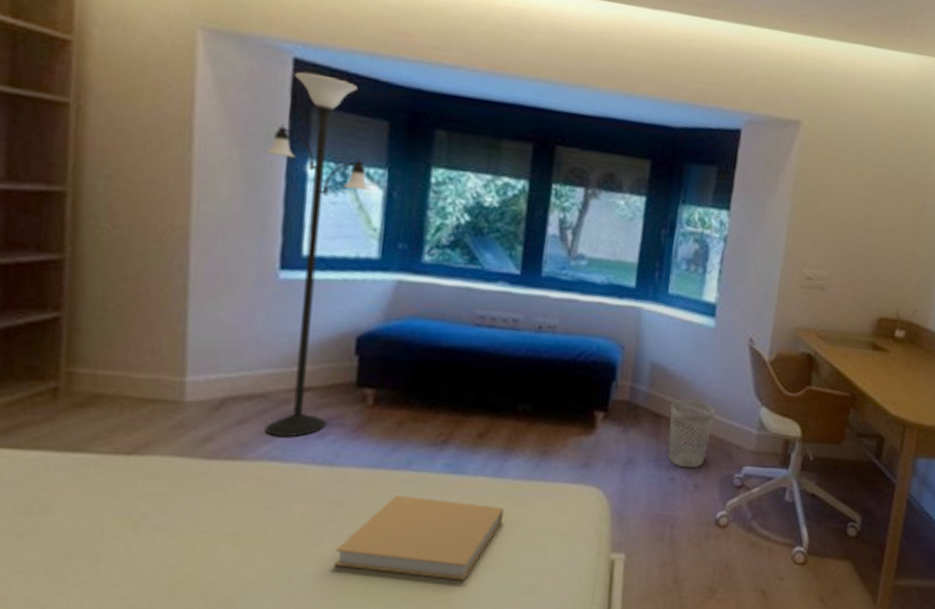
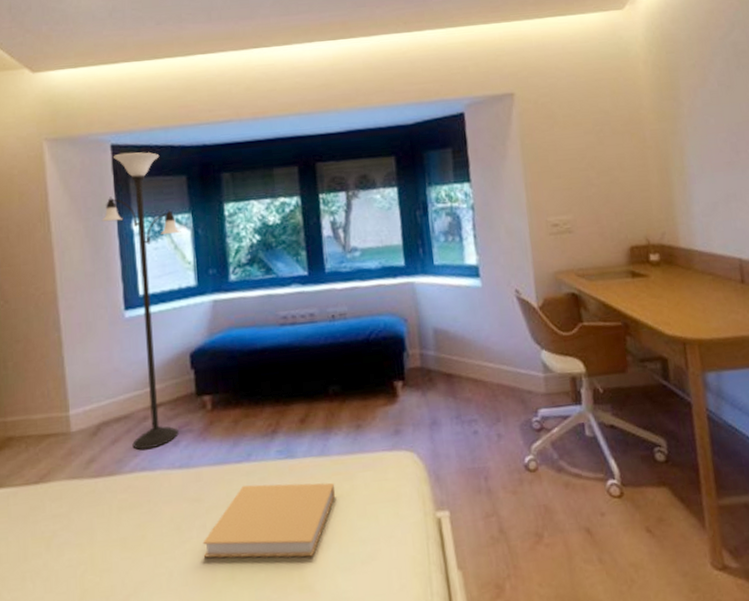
wastebasket: present [668,399,715,468] -> none [459,355,501,420]

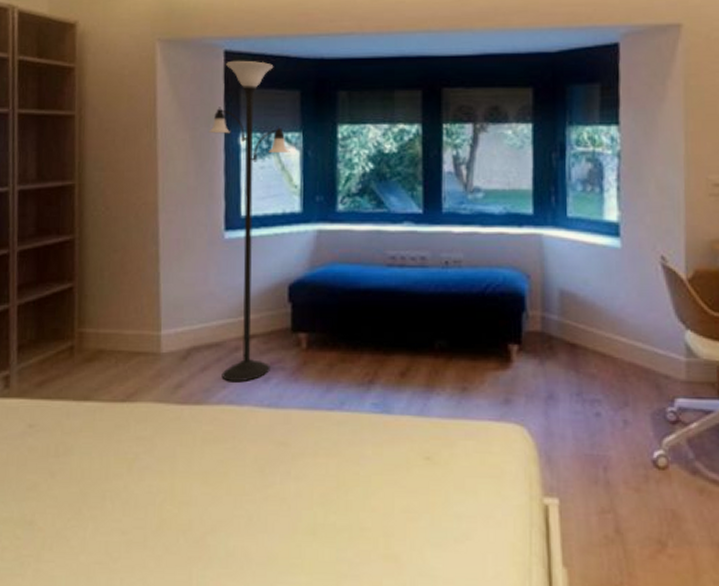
book: present [202,482,336,558] -> none [285,435,433,524]

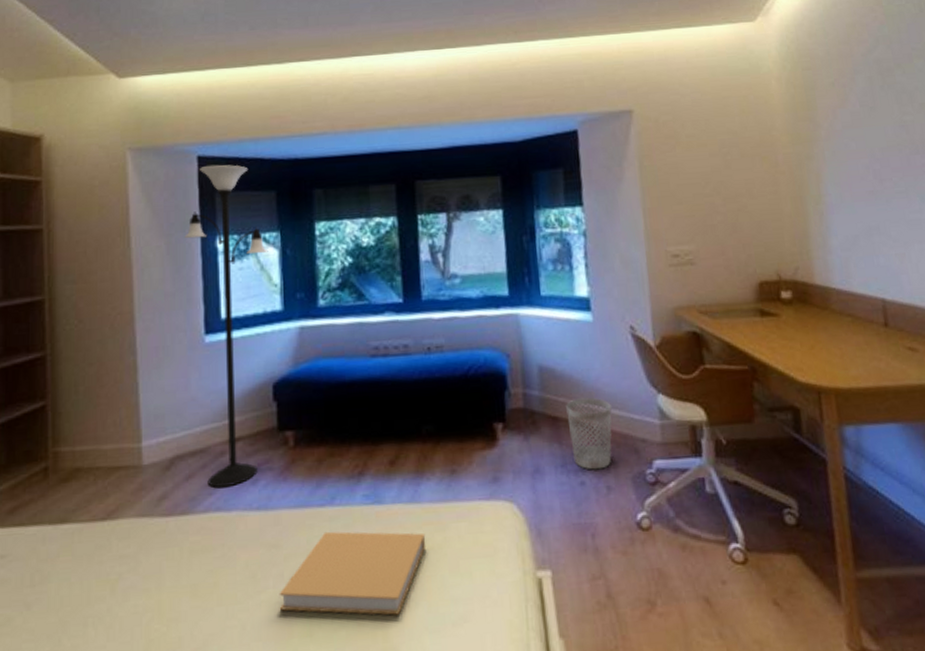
book: none [285,435,433,524] -> present [279,531,426,616]
wastebasket: none [586,327,634,402] -> present [566,397,612,470]

